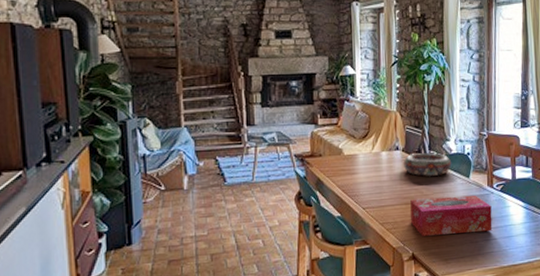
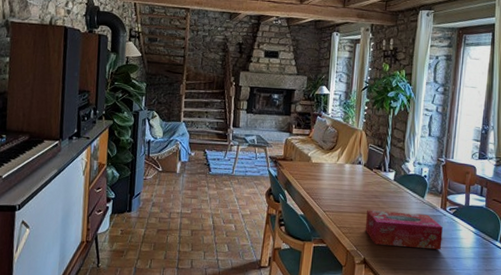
decorative bowl: present [403,152,452,177] -> none [363,169,409,193]

